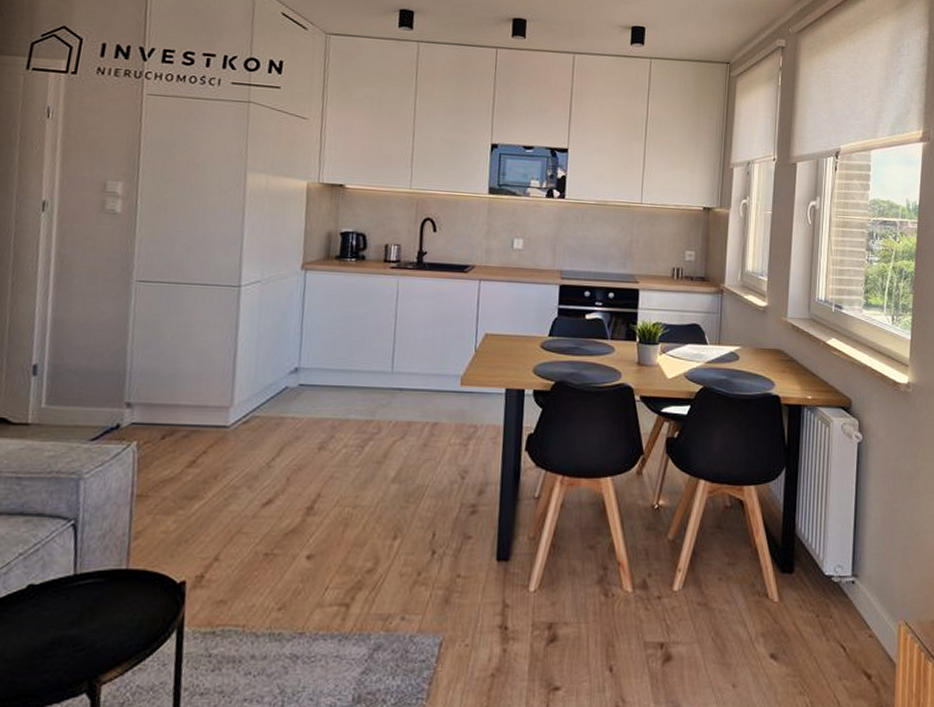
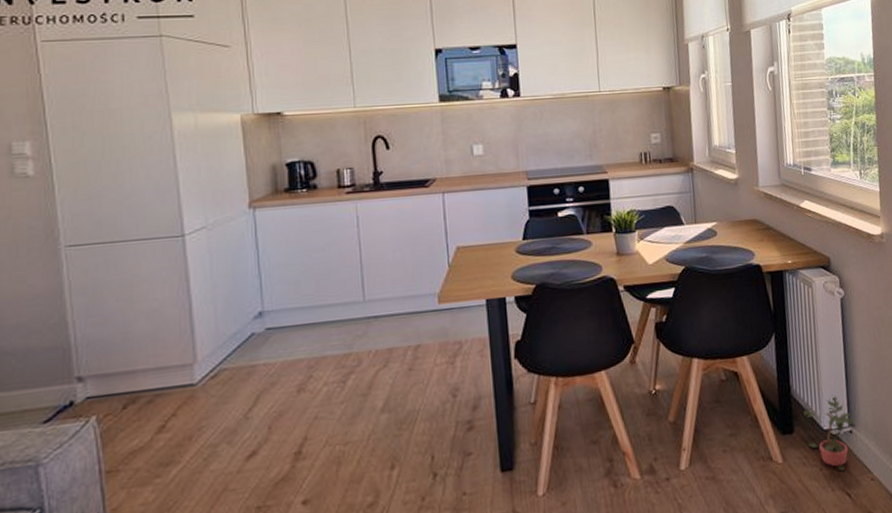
potted plant: none [806,541,857,622] -> present [802,395,854,472]

